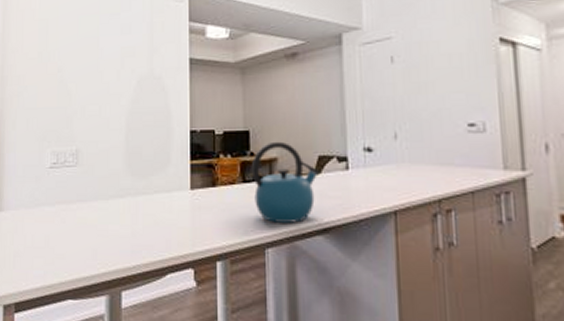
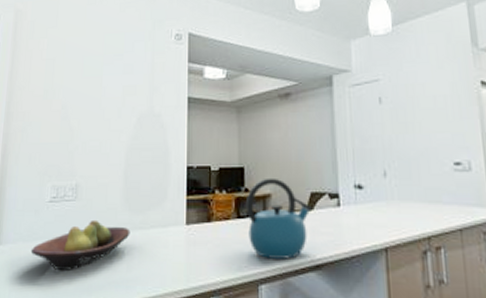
fruit bowl: none [33,185,134,237] -> present [30,219,130,272]

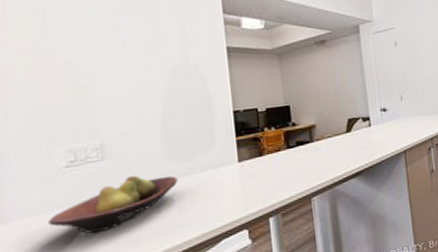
kettle: present [245,178,313,259] -> none [293,111,351,176]

